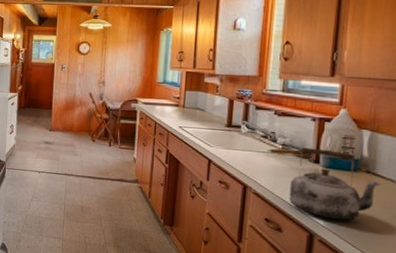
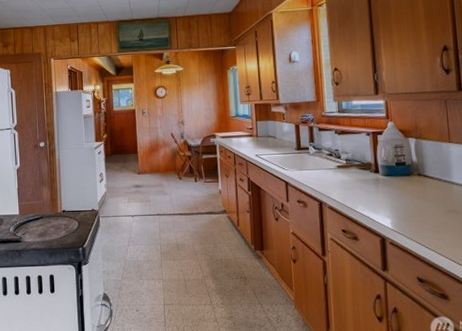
kettle: present [289,146,381,221] -> none [358,159,432,222]

